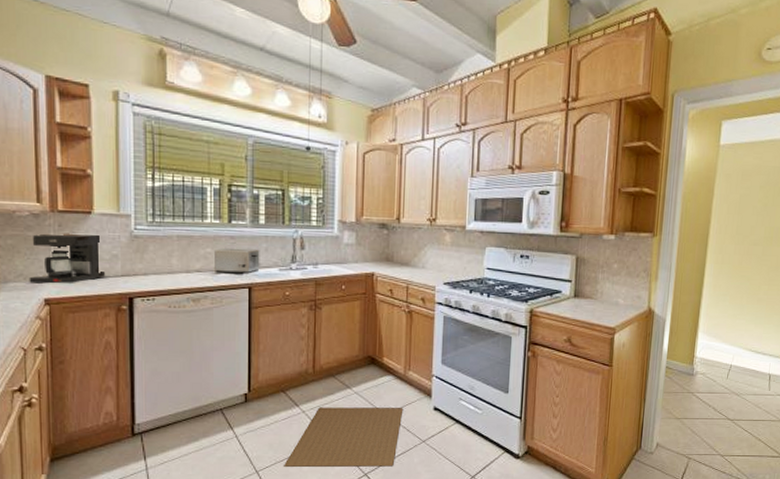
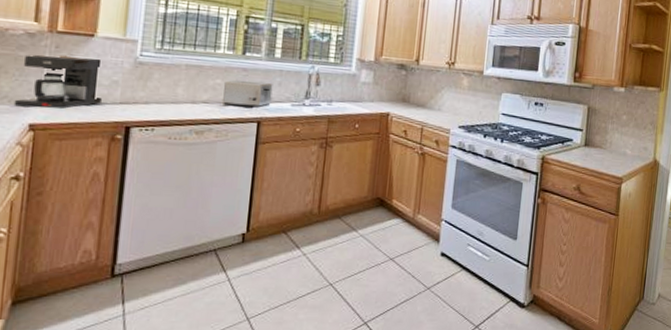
doormat: present [284,407,404,467] -> none [278,250,410,315]

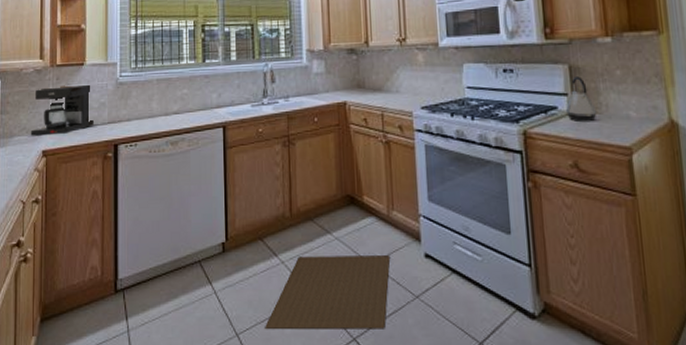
toaster: present [223,80,273,108] -> none [191,86,233,115]
doormat: none [278,250,410,315] -> present [265,255,391,329]
kettle: none [579,116,603,154] -> present [566,76,597,121]

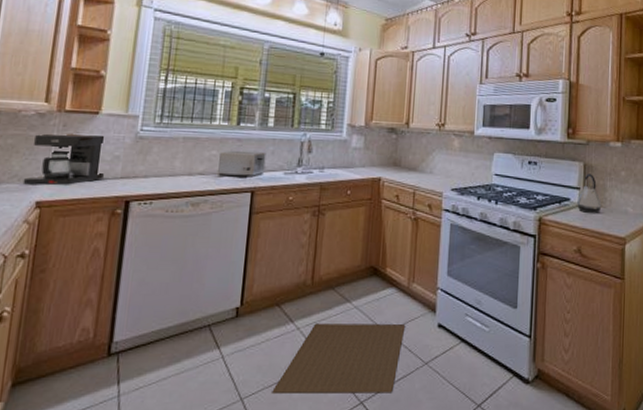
toaster: none [191,86,233,115] -> present [218,150,266,178]

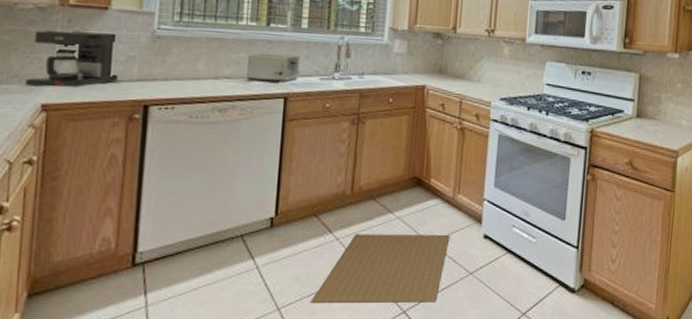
kettle: present [577,174,602,213] -> none [630,85,656,126]

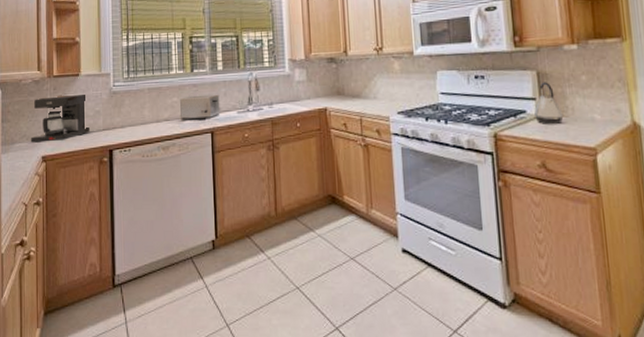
doormat: present [310,234,450,303] -> none [253,251,370,319]
kettle: none [630,85,656,126] -> present [534,82,564,124]

